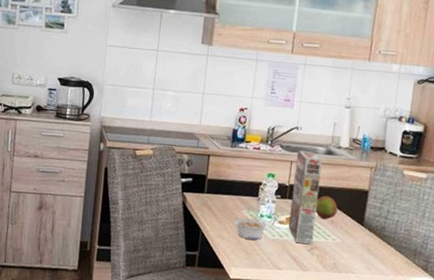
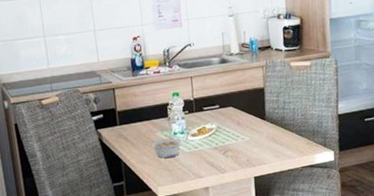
cereal box: present [289,150,323,244] -> none [194,64,225,150]
fruit: present [315,195,338,220] -> none [220,101,241,124]

